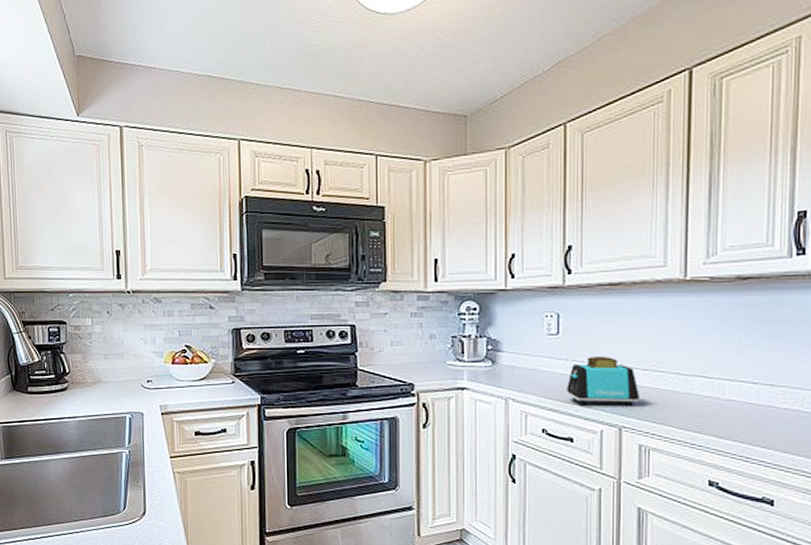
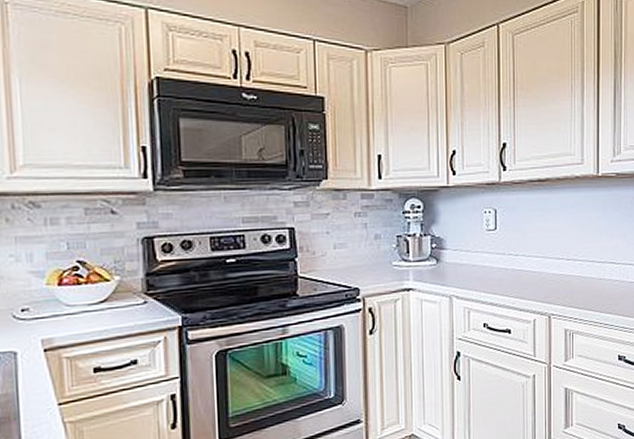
toaster: present [567,355,641,406] -> none [504,248,565,297]

